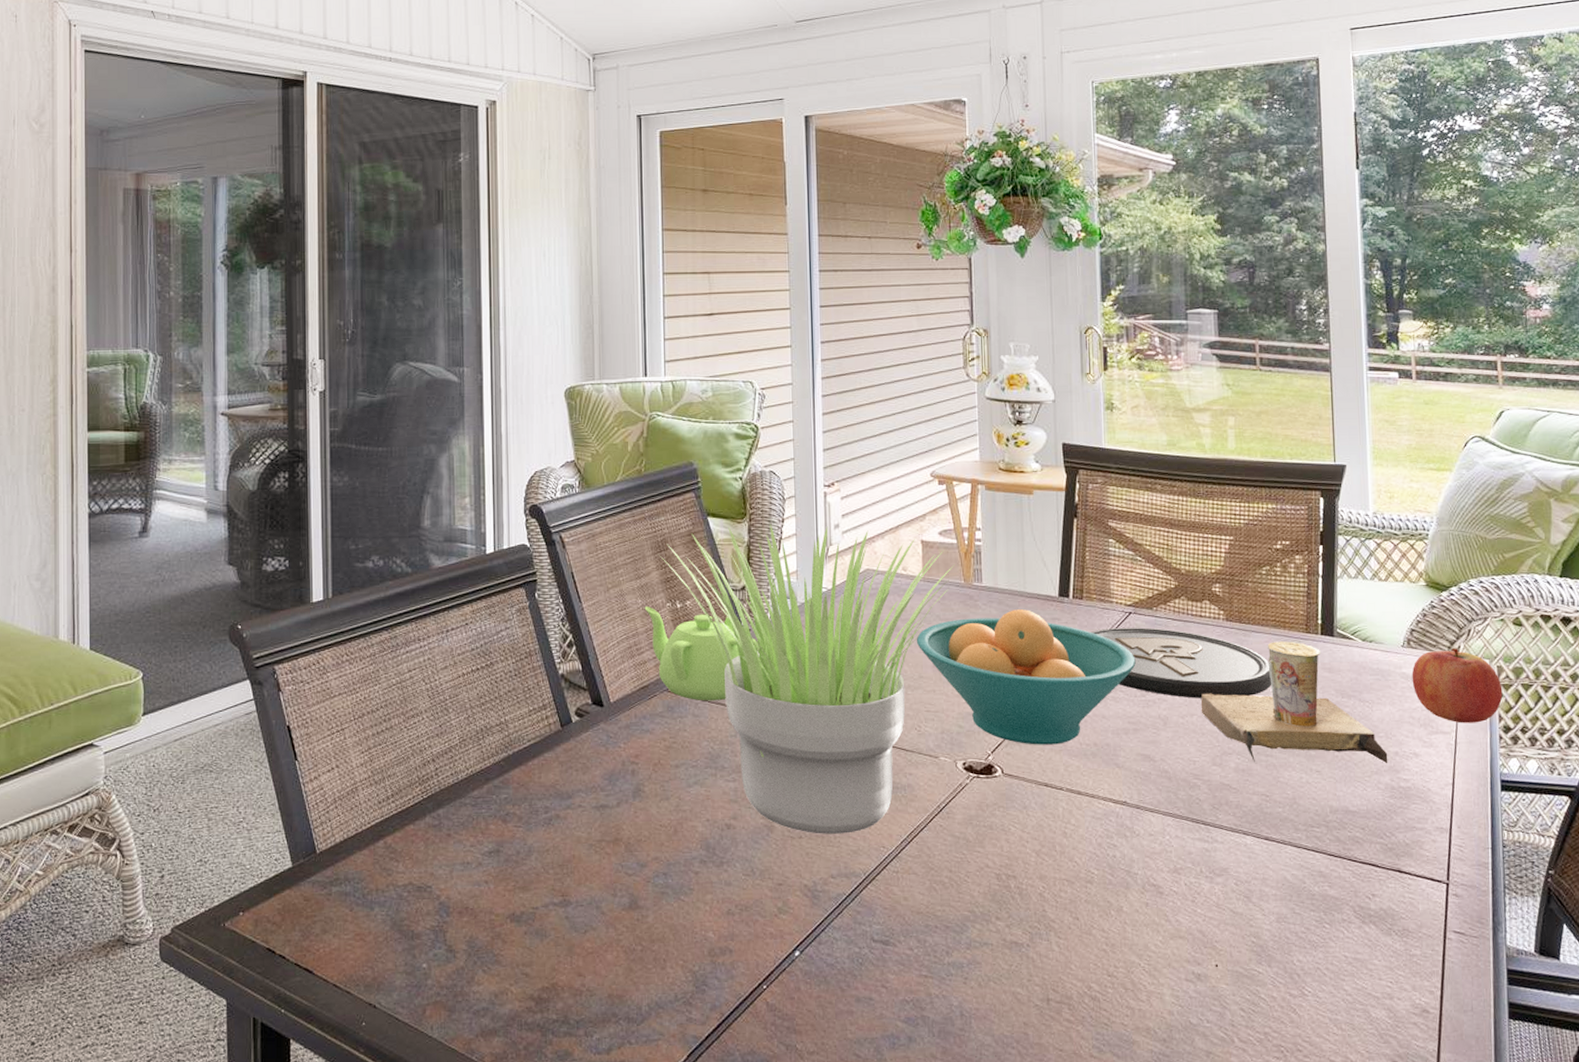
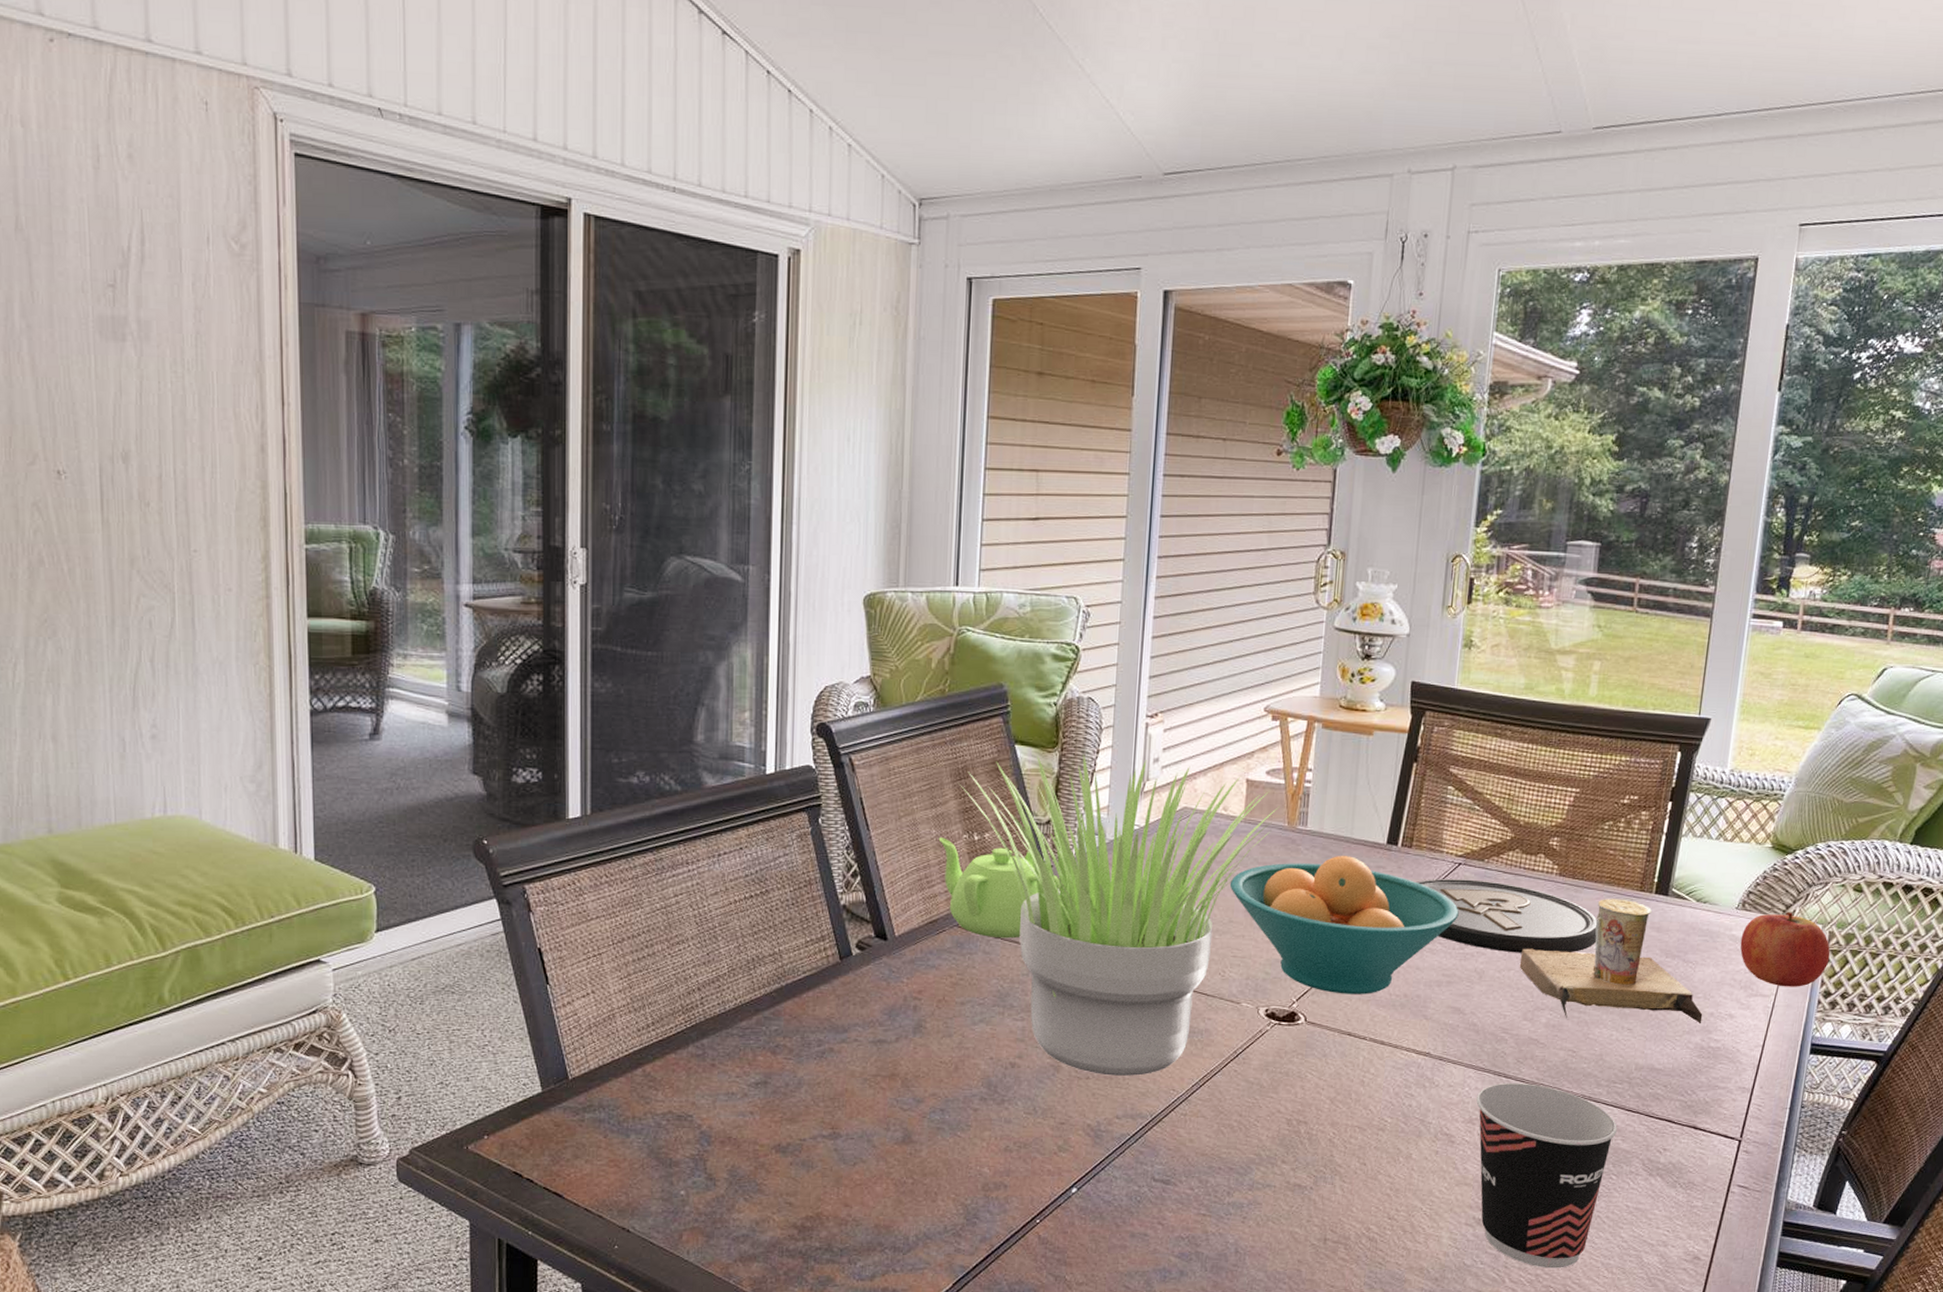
cup: none [1178,829,1322,1026] -> present [1476,1082,1617,1268]

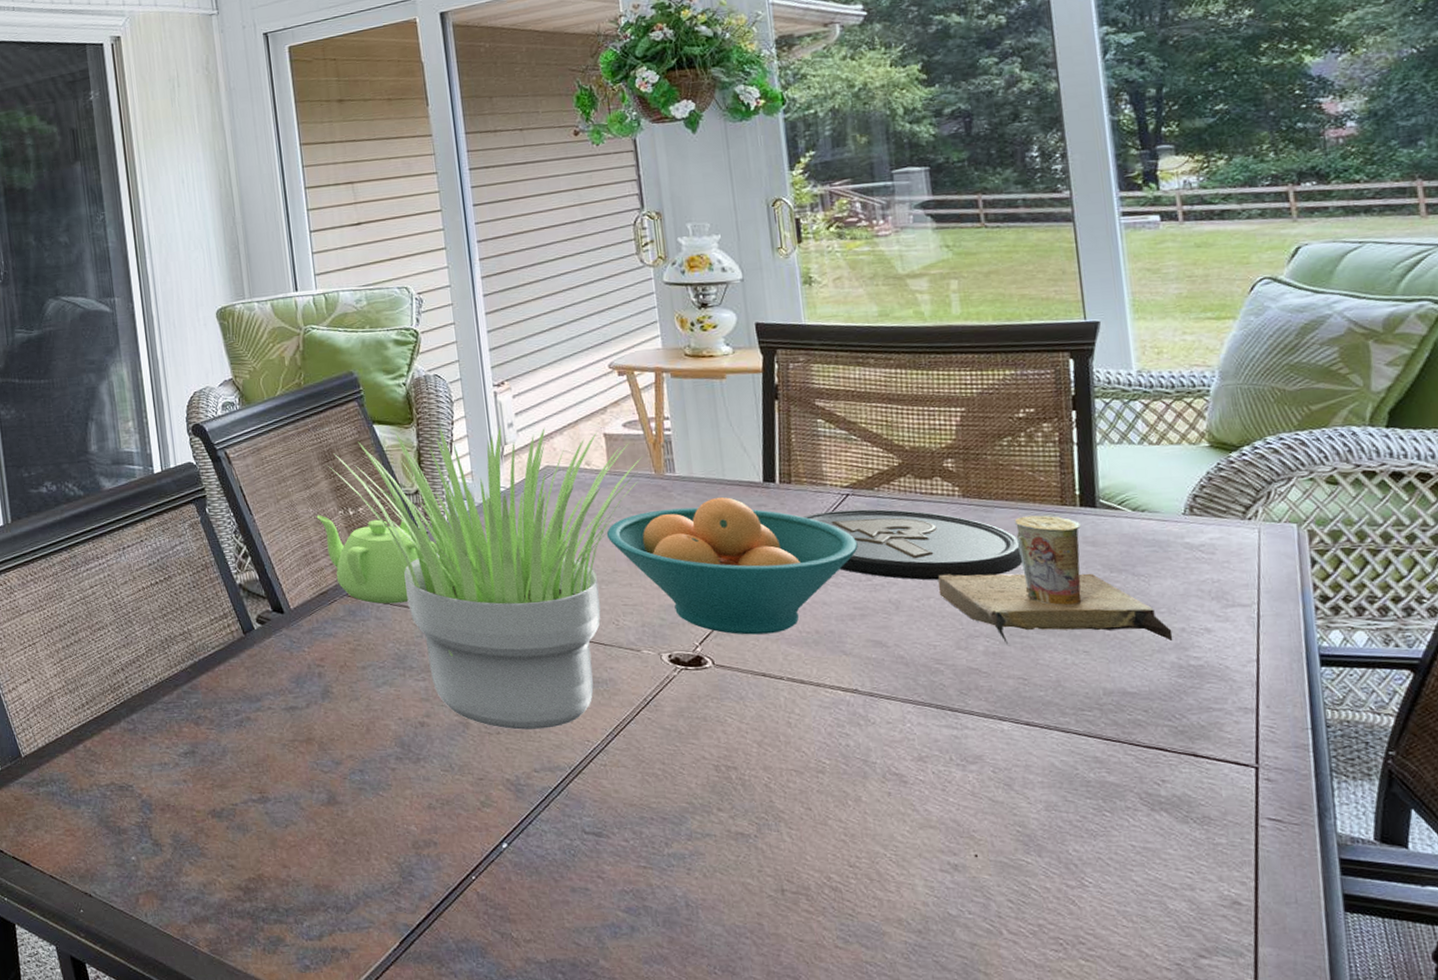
cup: present [1476,1082,1617,1268] -> none [922,715,1099,918]
fruit: present [1740,912,1831,987] -> none [1197,513,1317,595]

